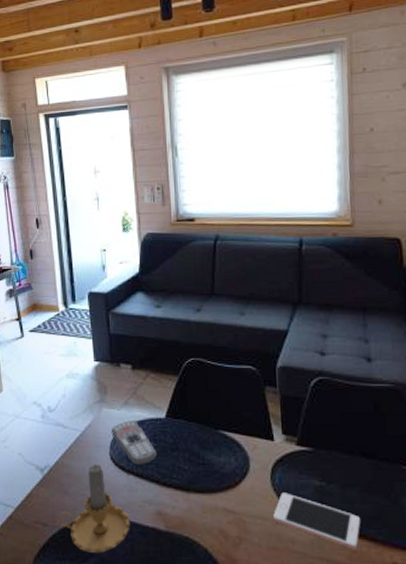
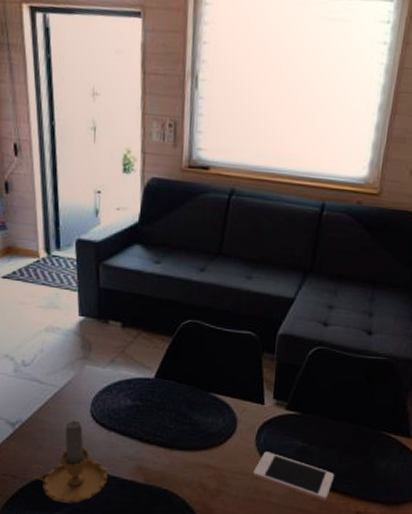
remote control: present [111,420,156,466] -> none [94,379,142,424]

